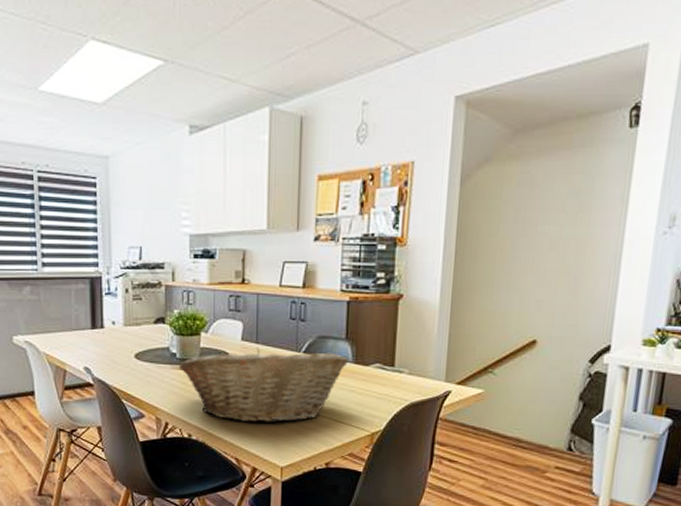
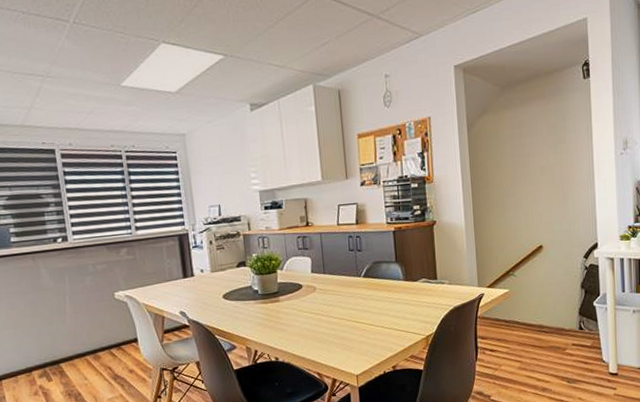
fruit basket: present [179,348,348,424] -> none [262,274,400,341]

